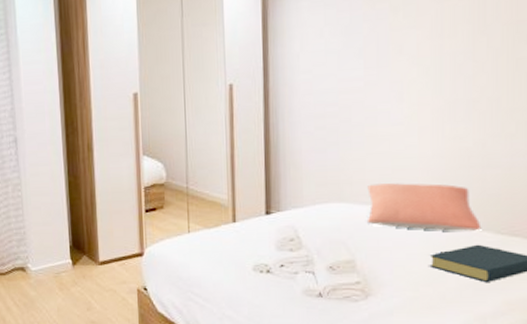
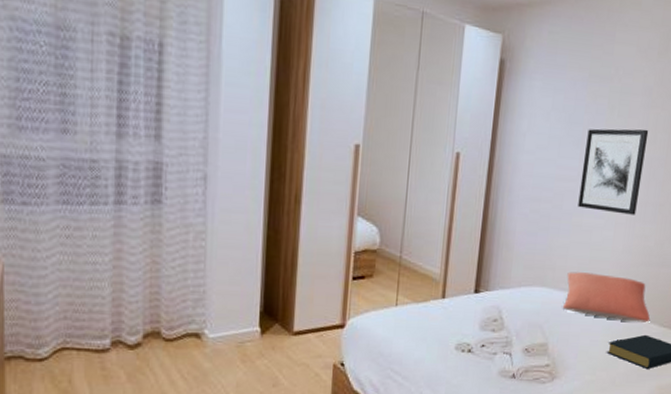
wall art: none [368,24,446,118] -> present [578,128,649,215]

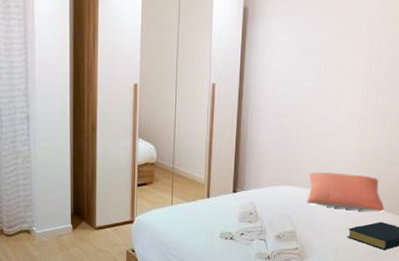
wall art: present [578,128,649,215] -> none [315,51,374,123]

